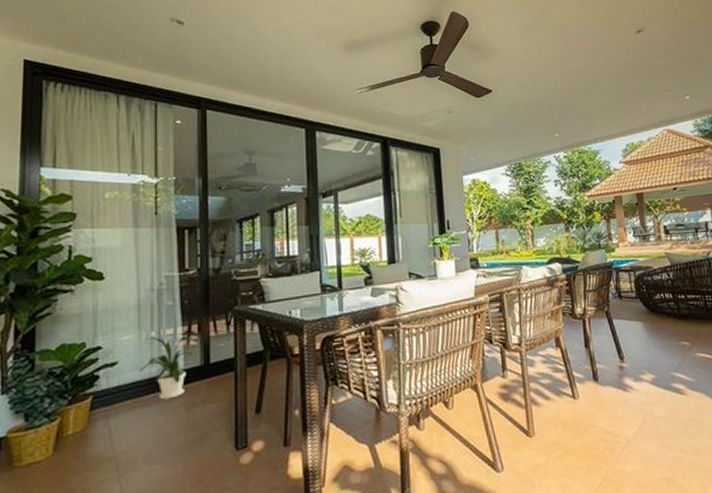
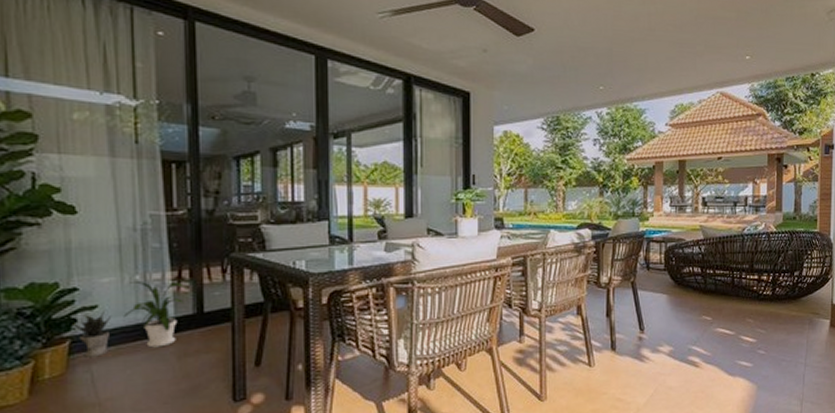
potted plant: none [96,365,130,412] -> present [73,309,112,357]

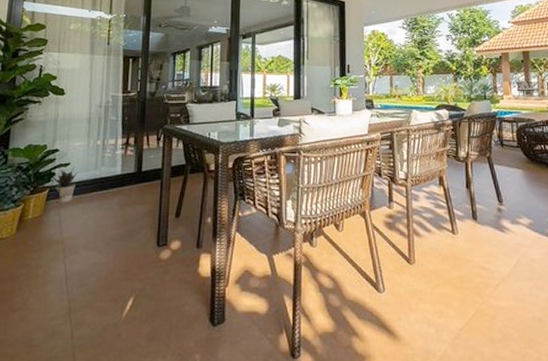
house plant: present [123,282,189,348] -> none [86,146,133,198]

